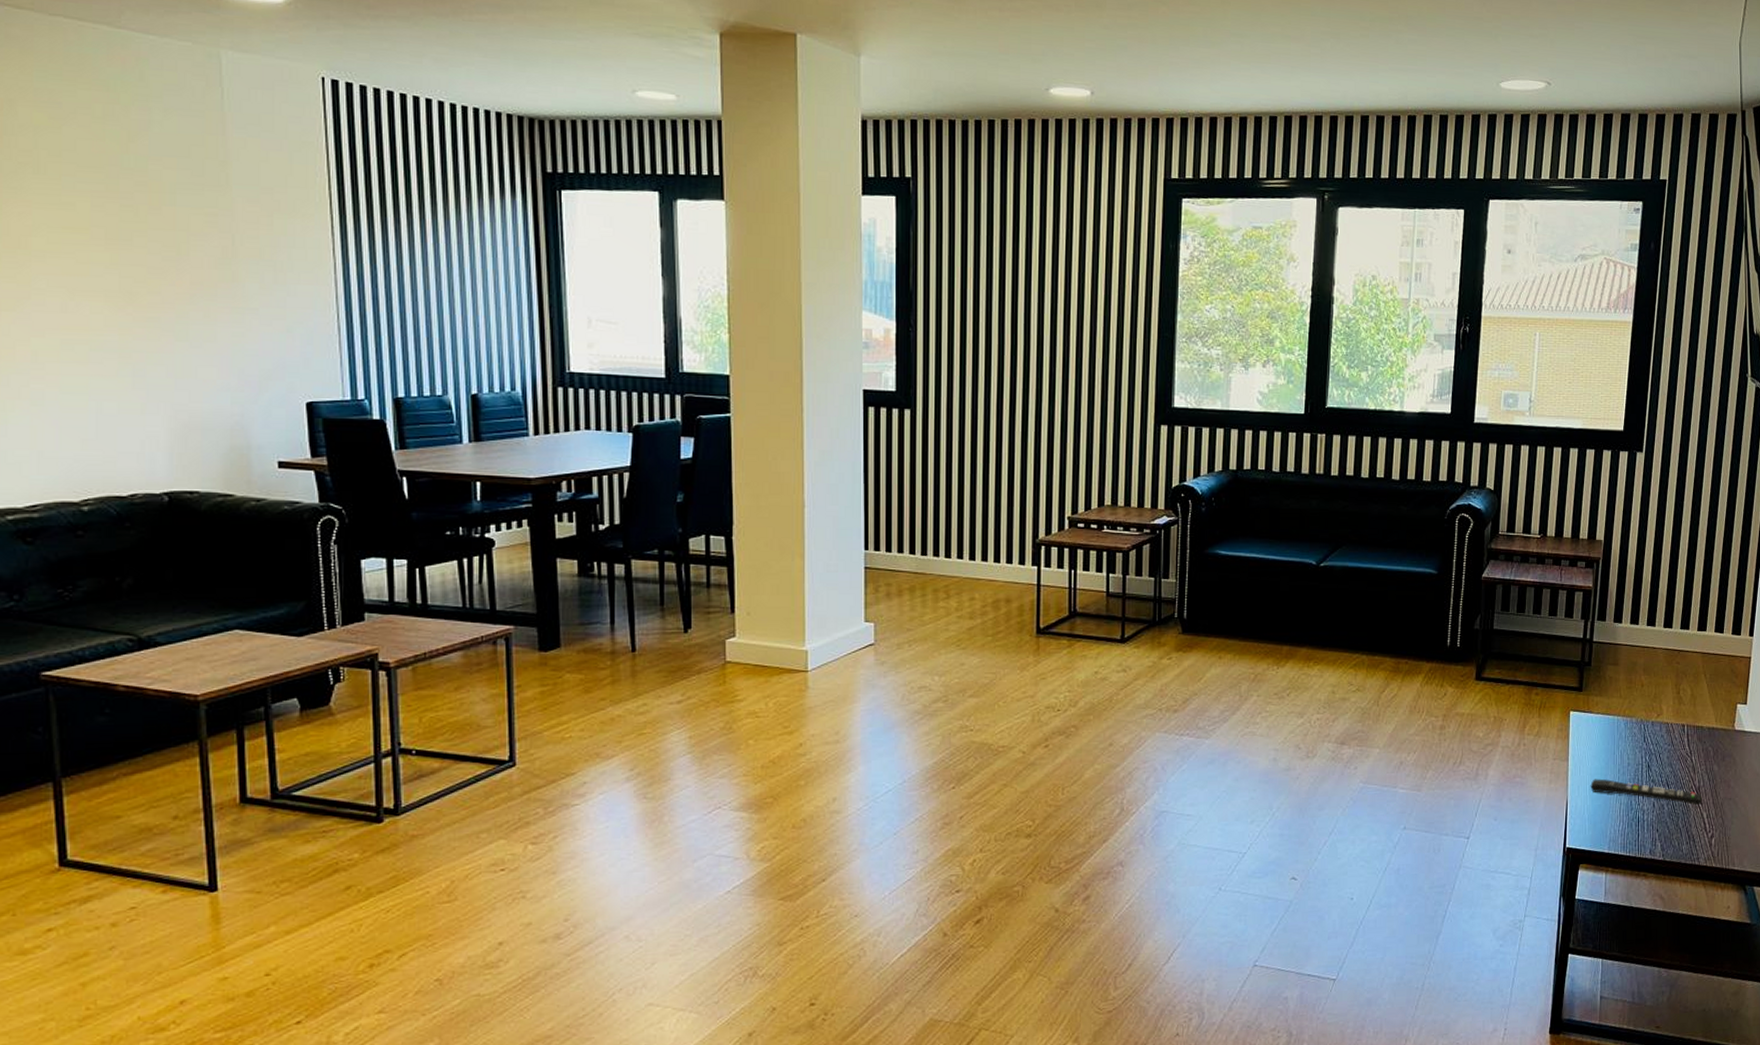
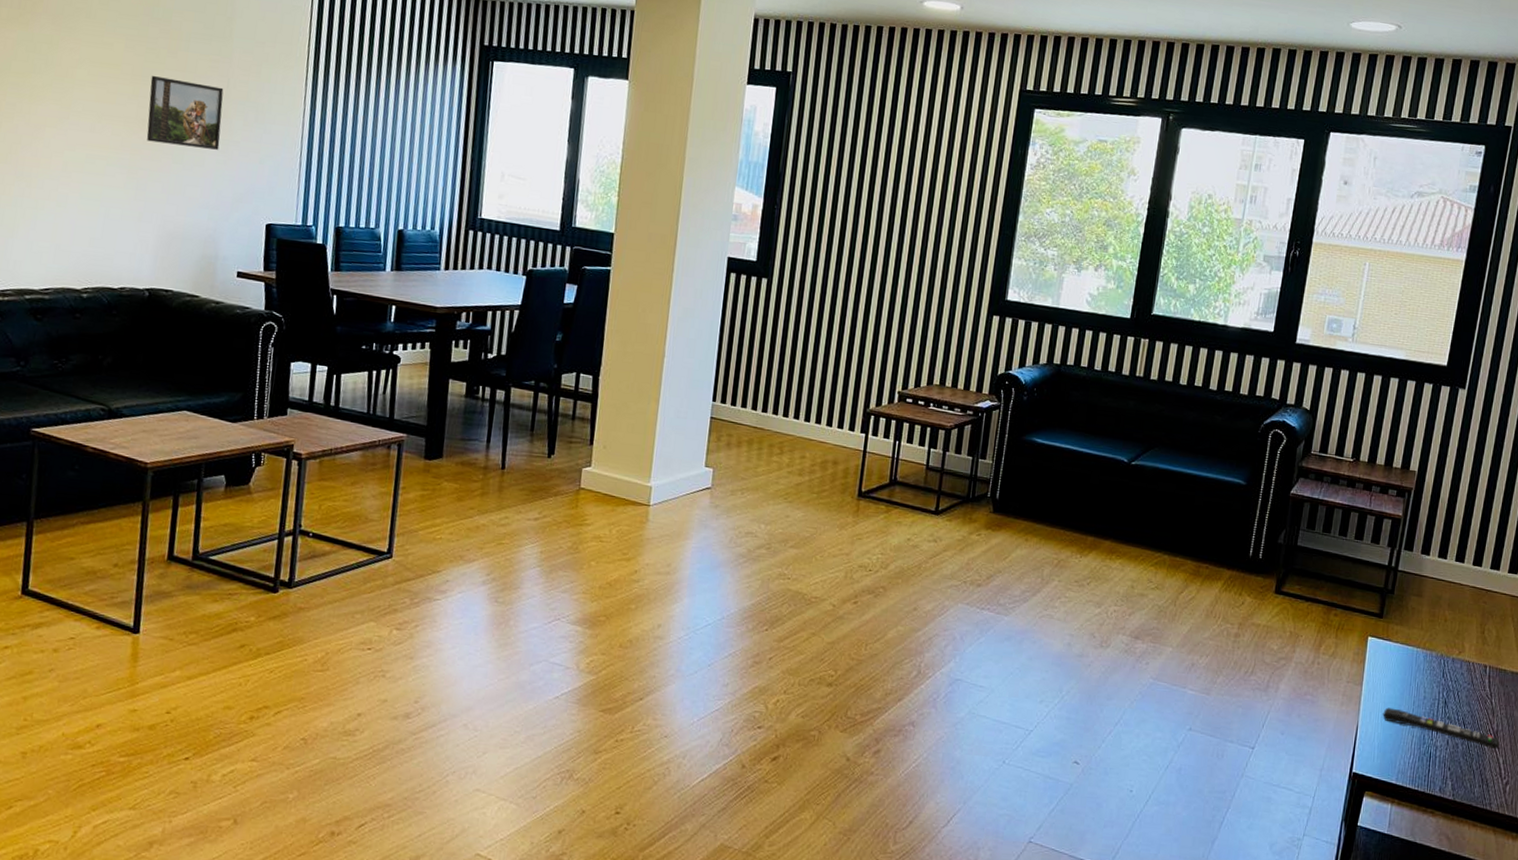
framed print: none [131,237,233,321] -> present [146,75,224,150]

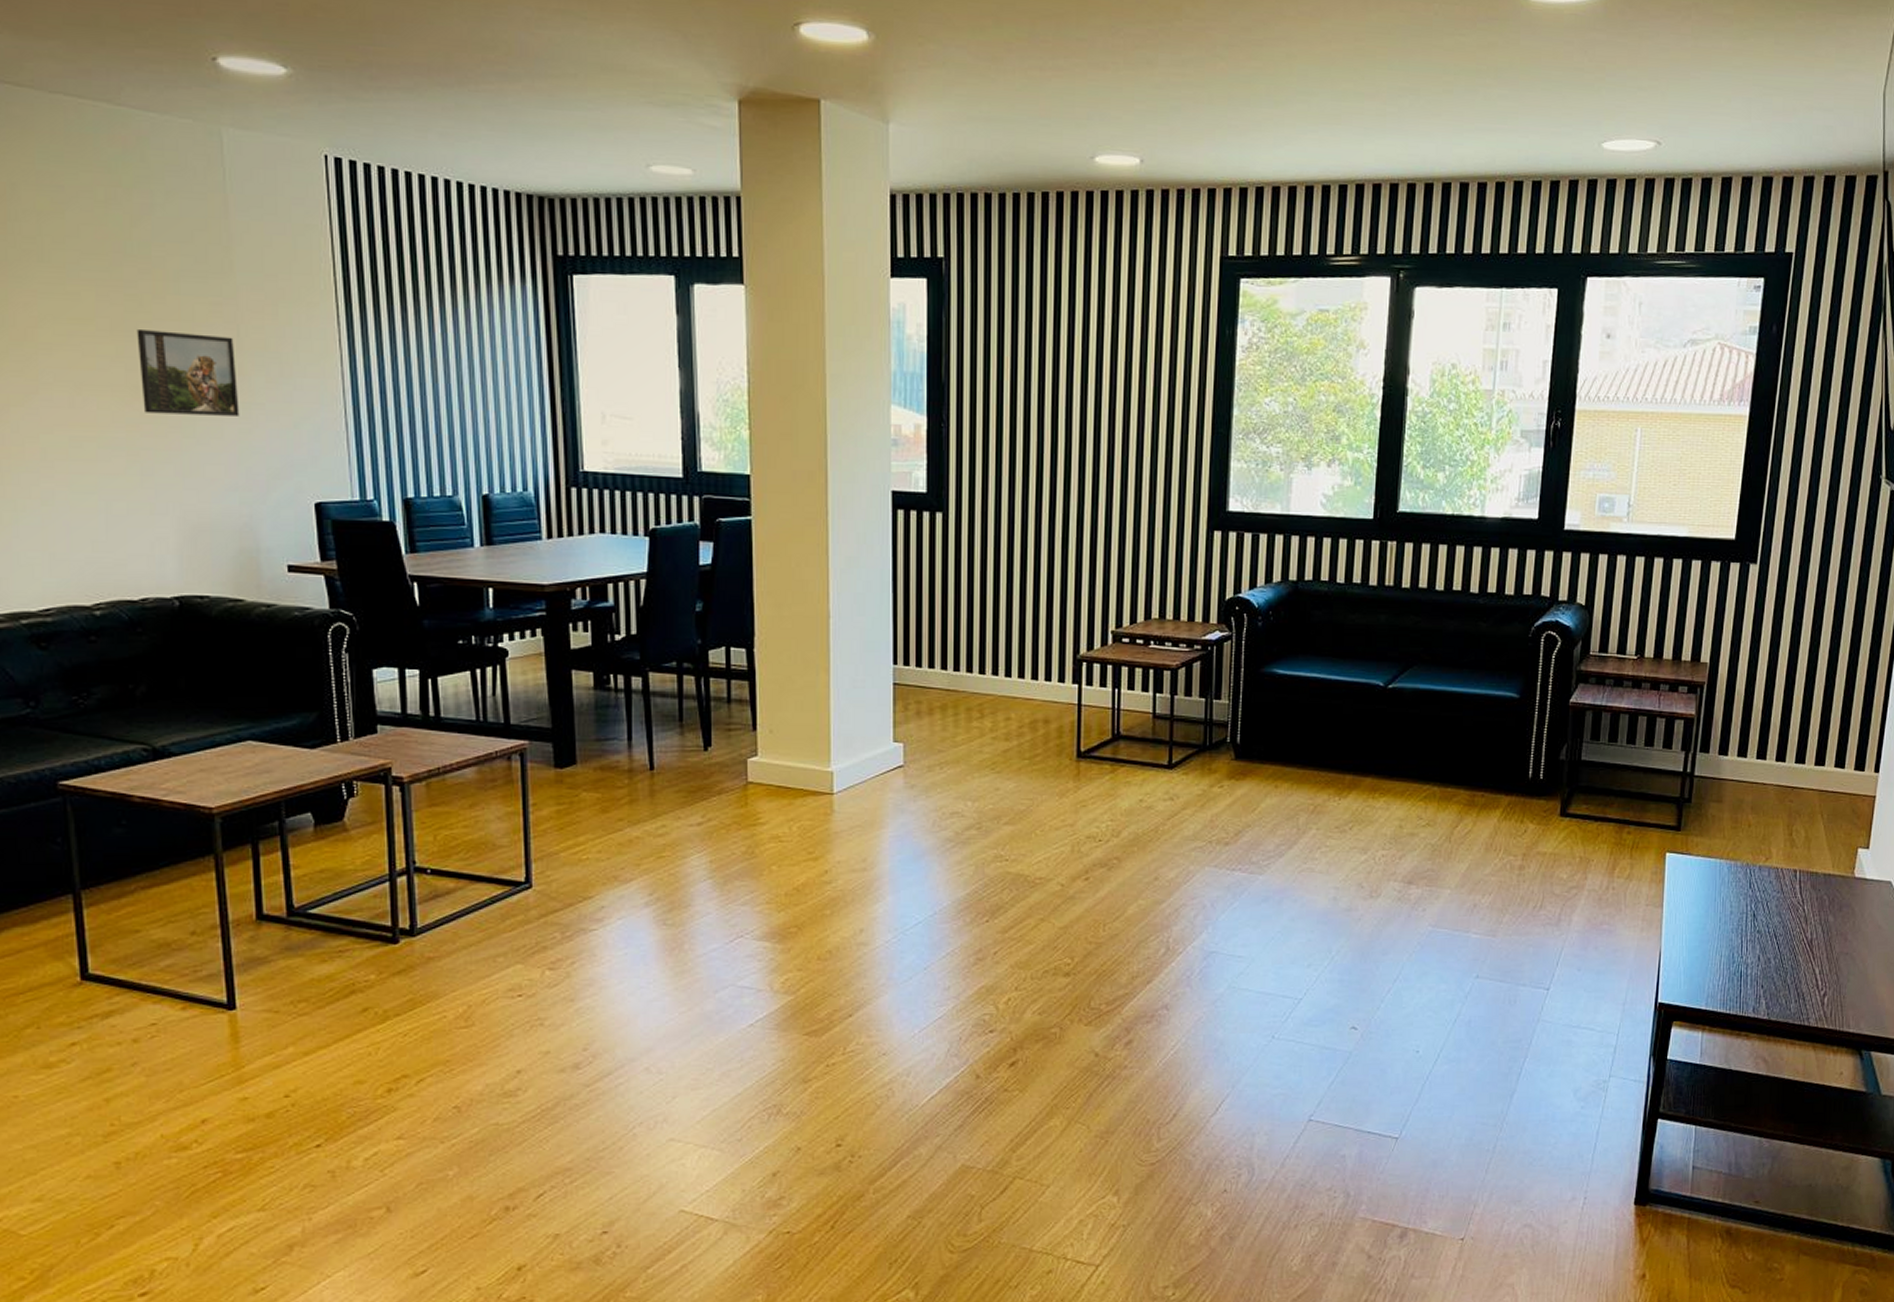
remote control: present [1383,707,1500,750] -> none [1687,928,1815,960]

